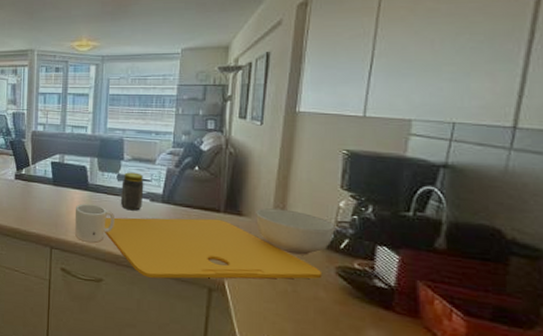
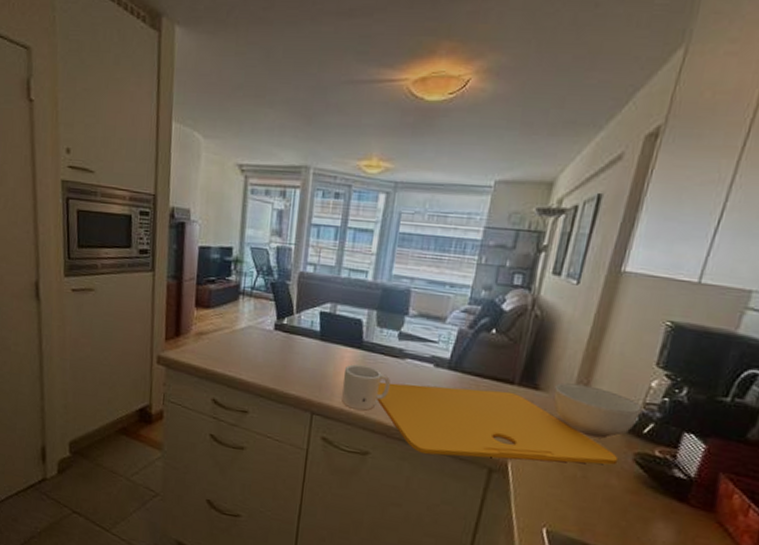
jar: present [120,172,144,211] -> none [398,330,430,377]

